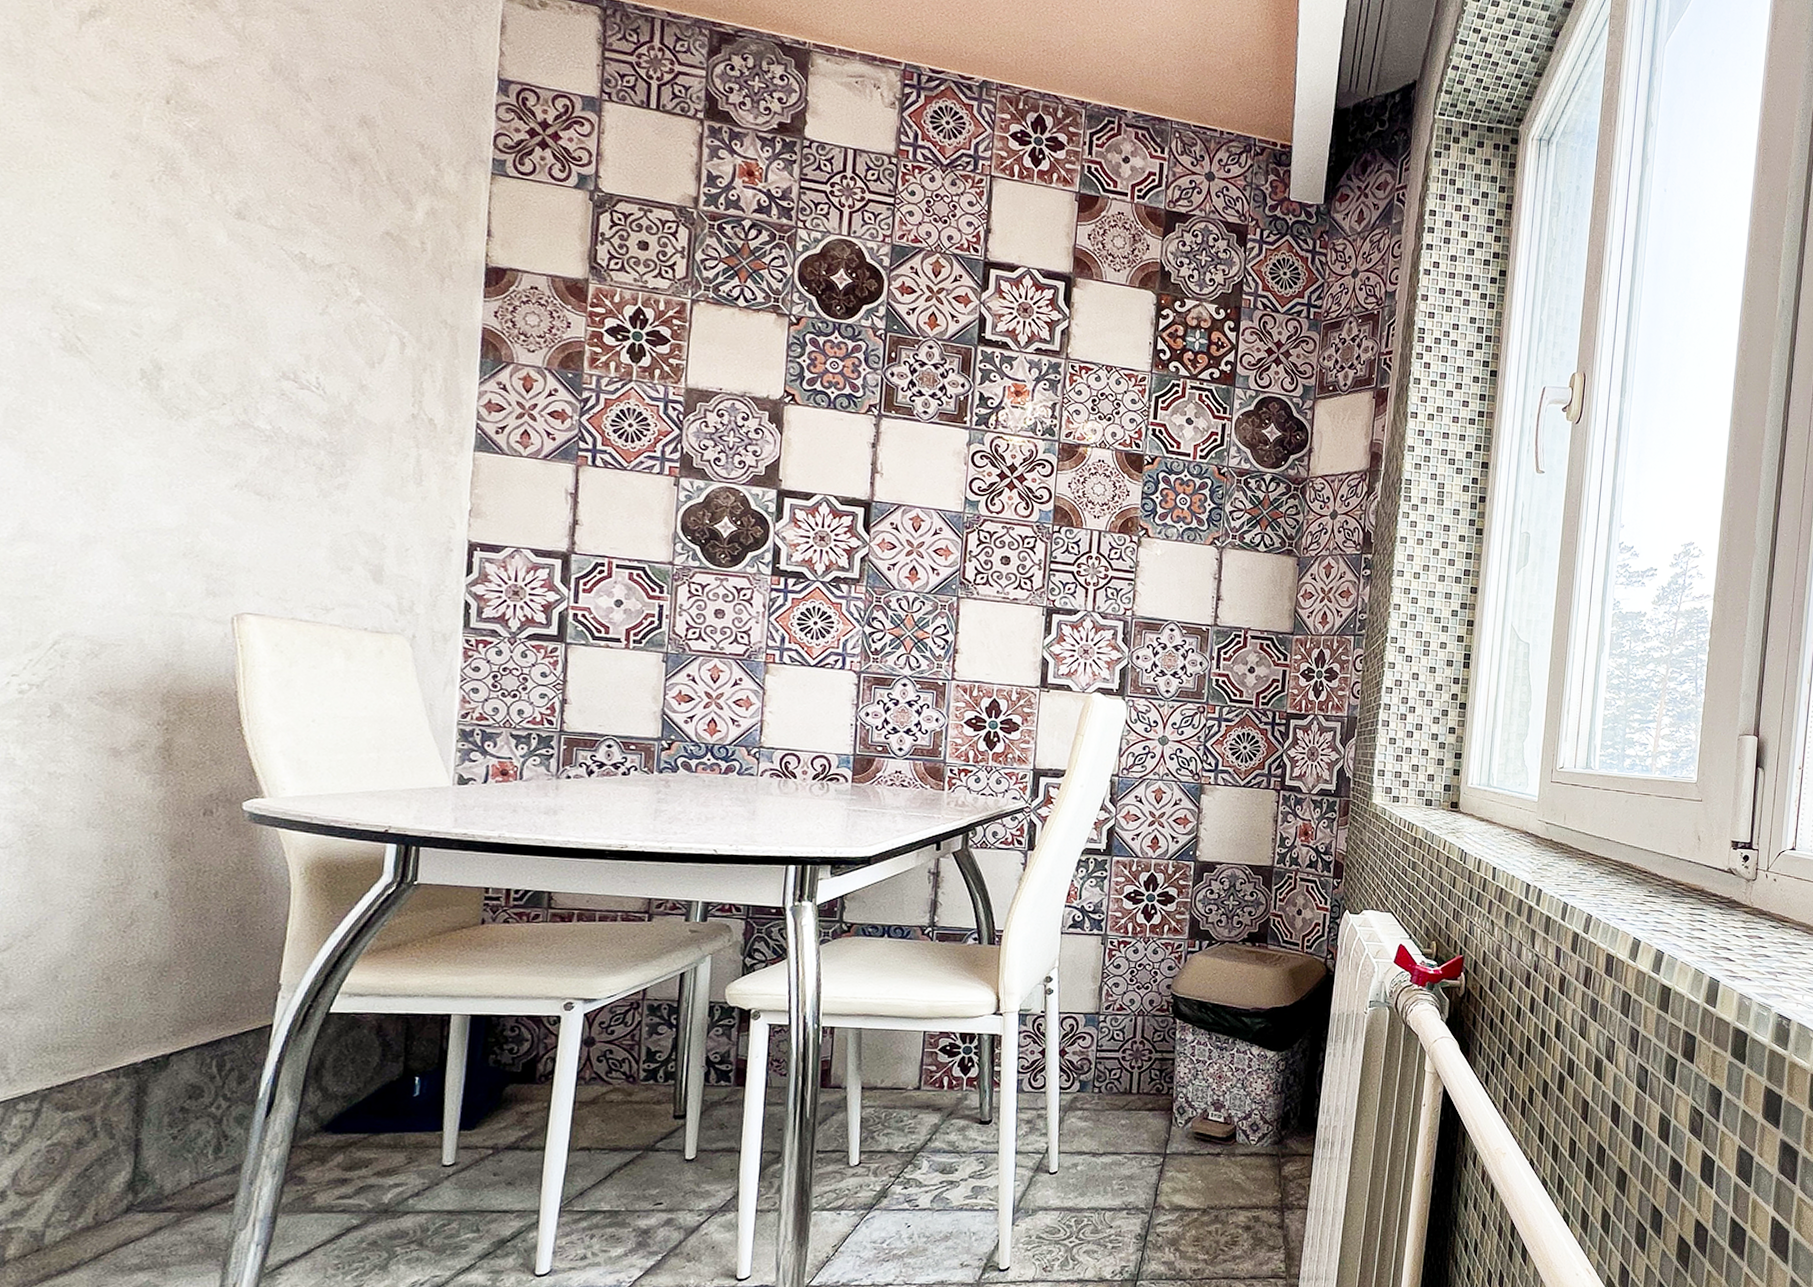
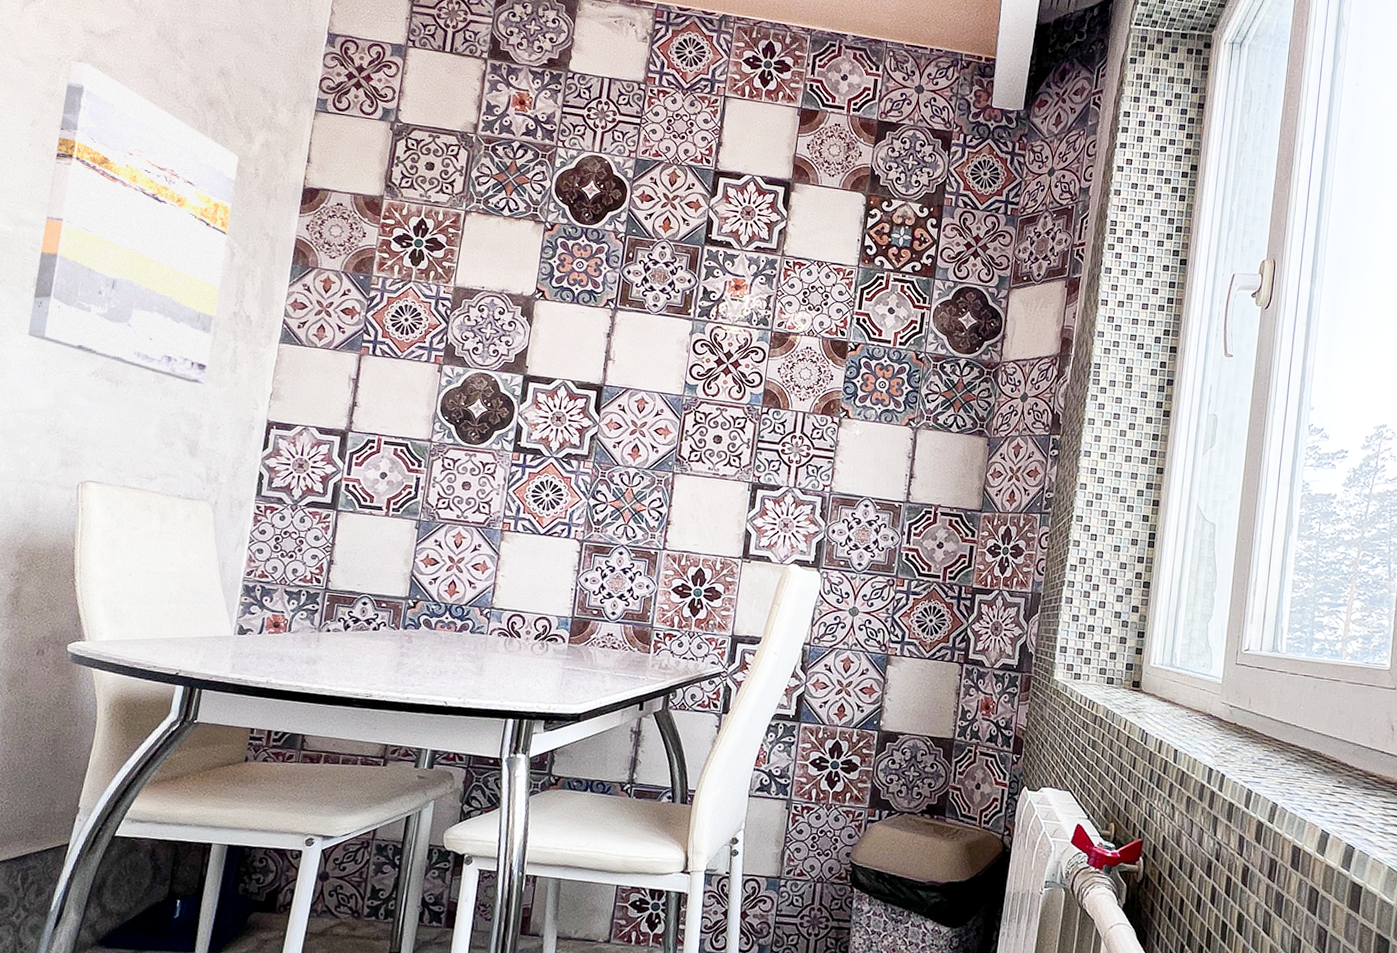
wall art: none [141,98,398,499] -> present [28,62,239,384]

